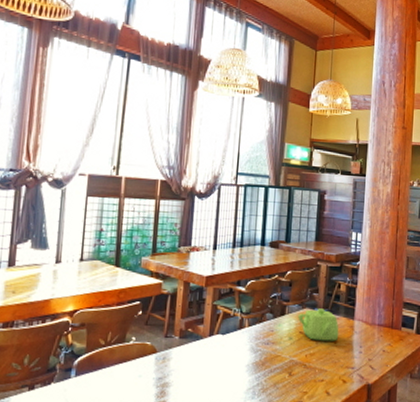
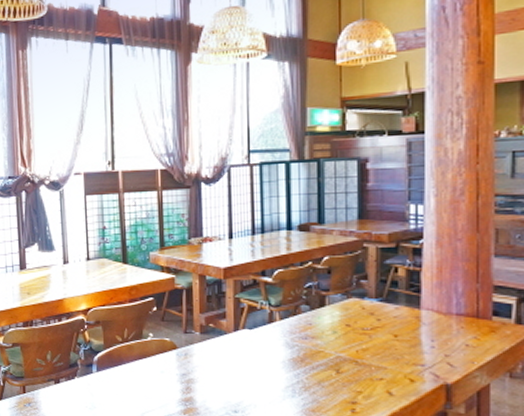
teapot: present [298,308,339,341] -> none [342,297,400,335]

